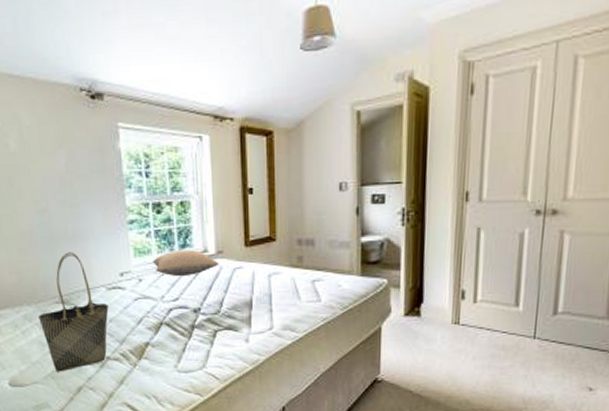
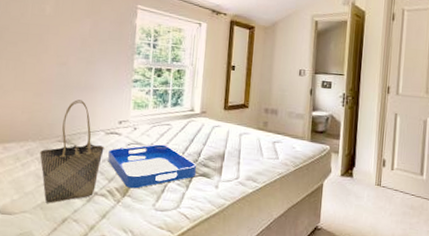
serving tray: none [114,296,221,350] -> present [108,144,197,189]
pillow: present [152,250,220,276] -> none [148,107,202,129]

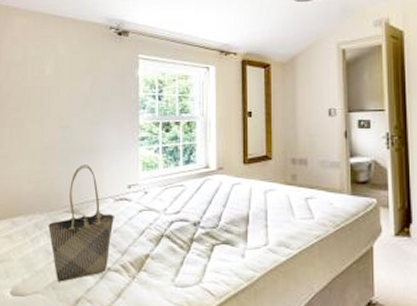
serving tray: present [108,144,197,189] -> none [119,209,218,262]

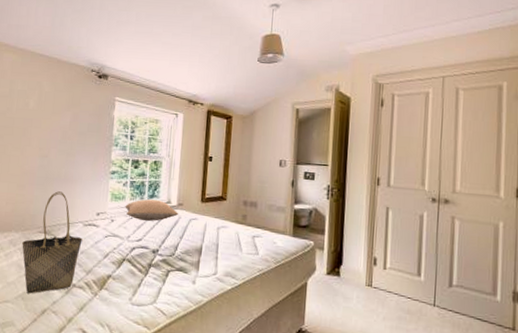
pillow: none [159,166,220,190] -> present [125,199,179,221]

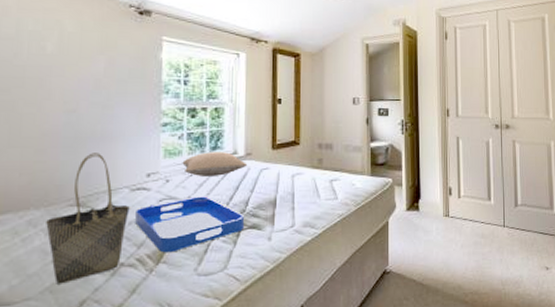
serving tray: none [86,236,174,282] -> present [135,196,245,253]

